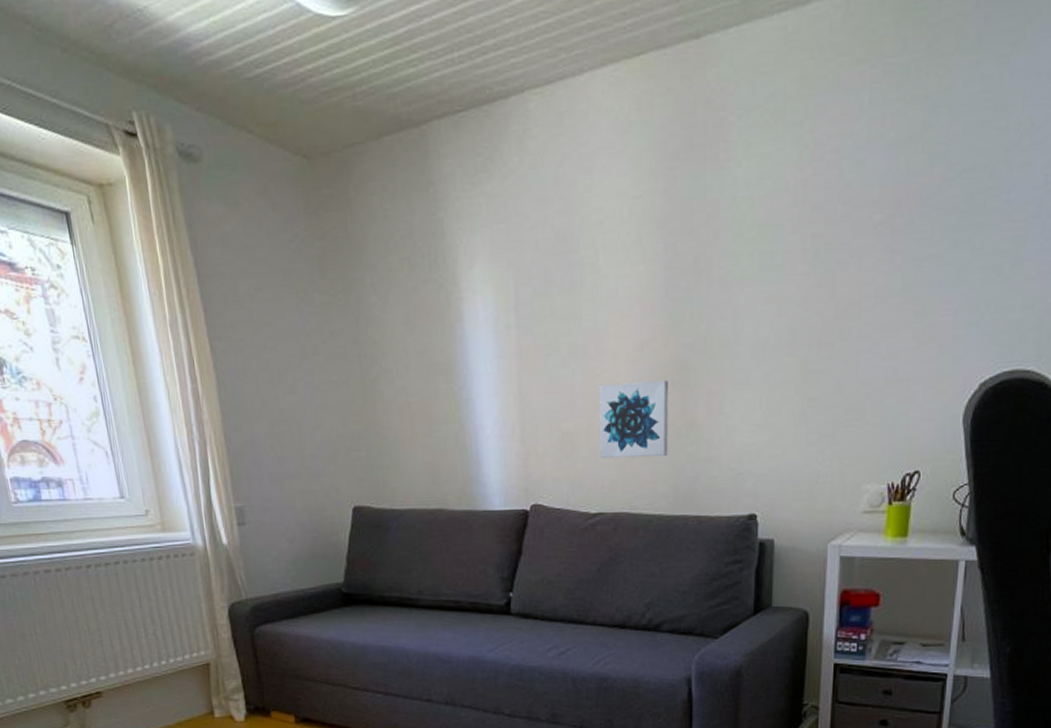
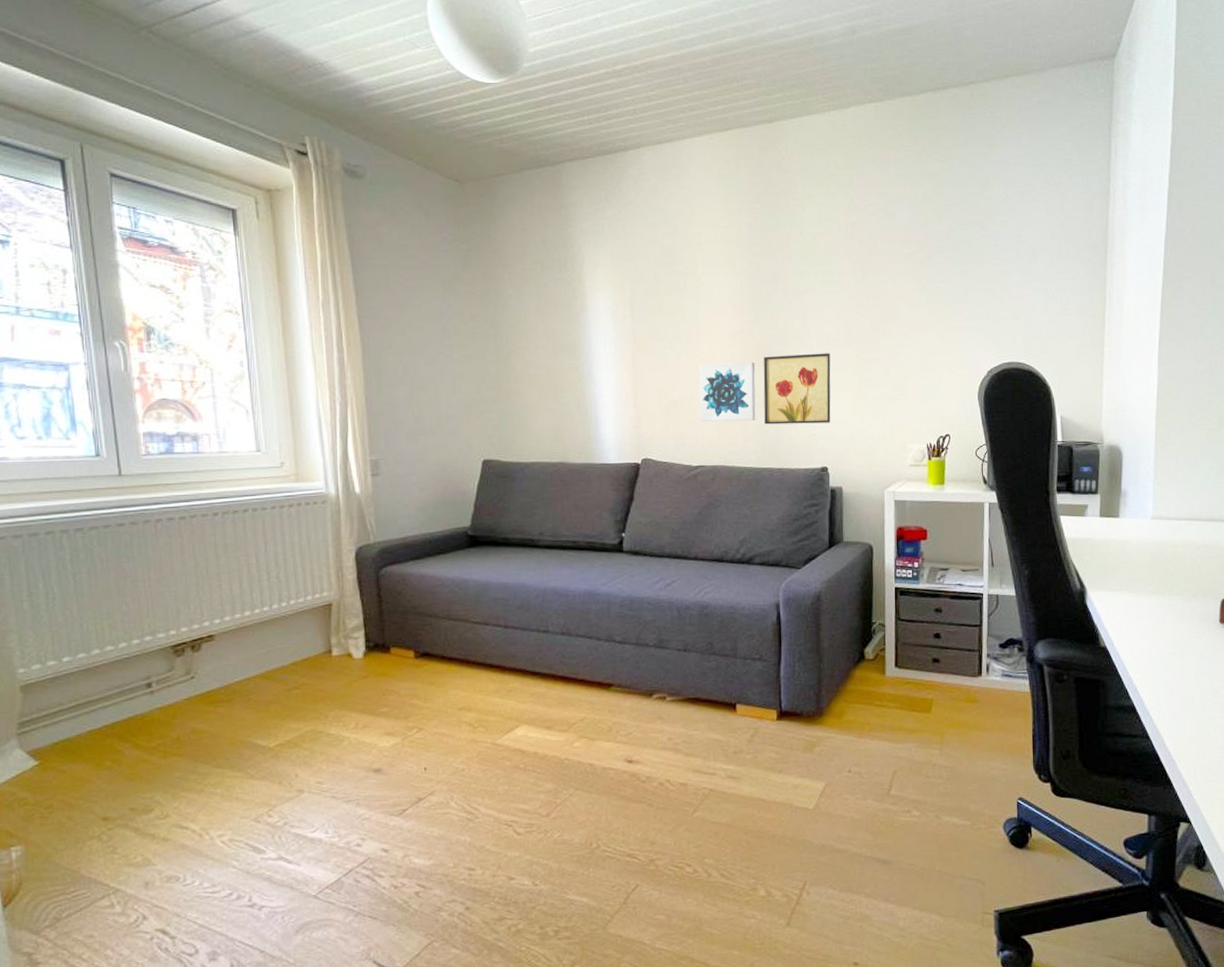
wall art: none [679,365,766,461] -> present [763,353,831,425]

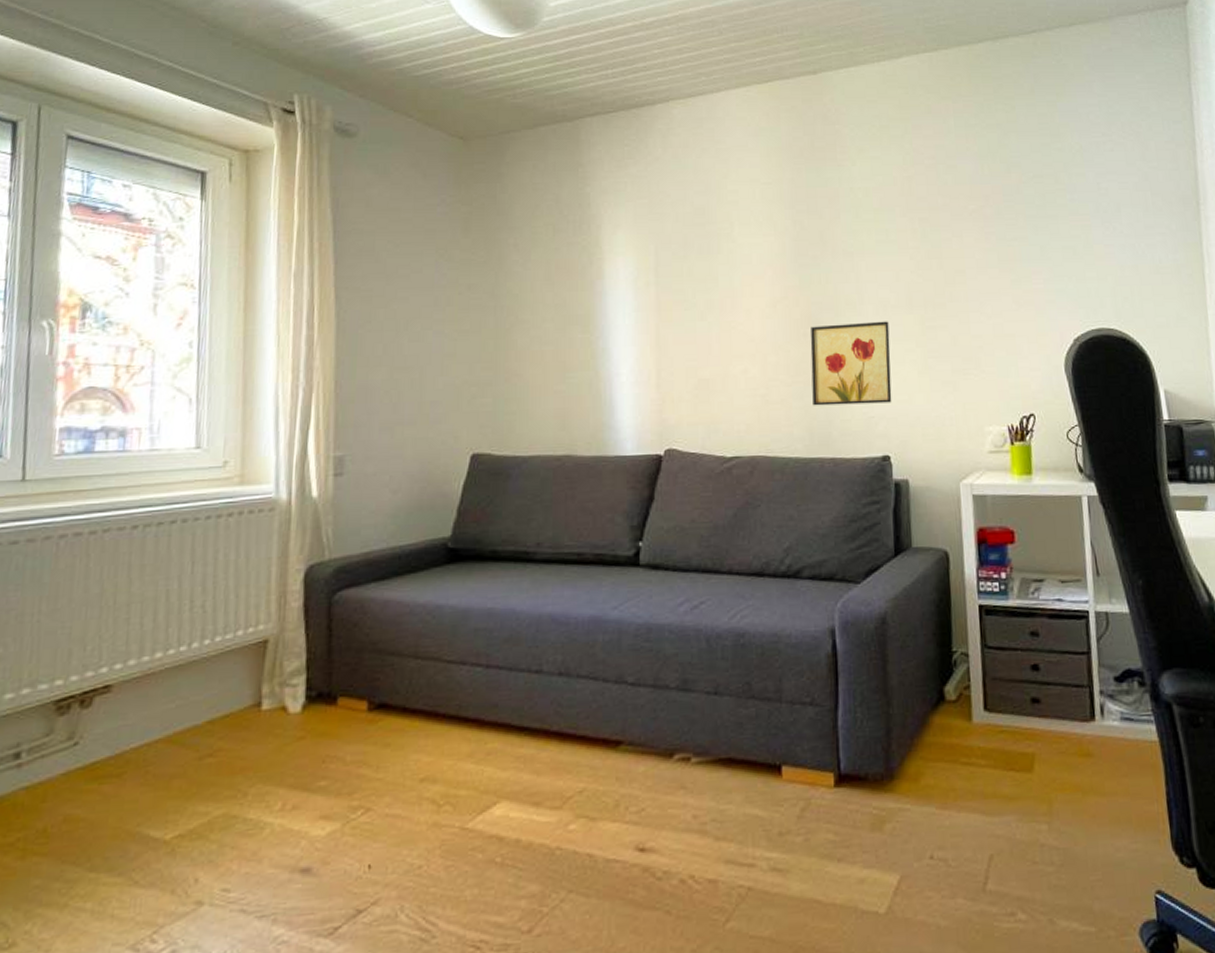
wall art: present [699,362,756,421] -> none [735,332,803,403]

